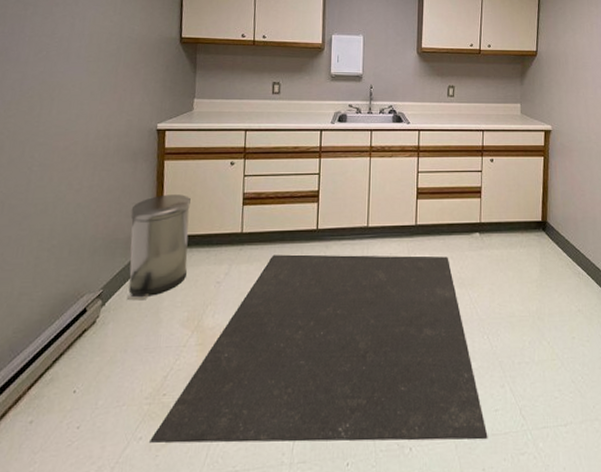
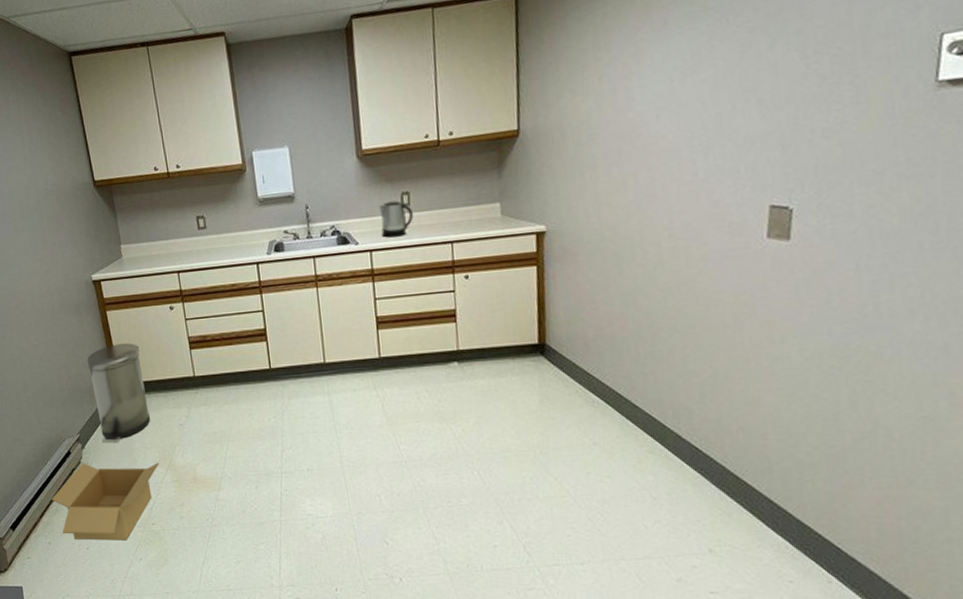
cardboard box: none [47,322,187,417] -> present [51,462,160,540]
floor mat: present [150,254,488,443] -> none [149,390,487,573]
kettle: none [430,92,455,121] -> present [379,200,413,238]

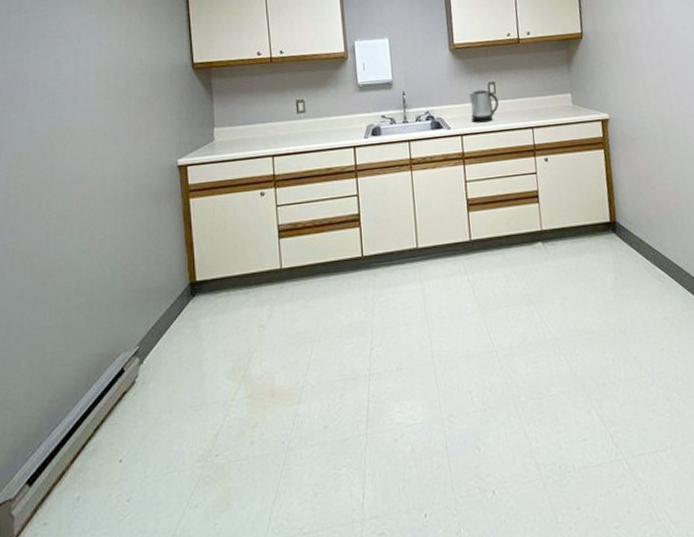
cardboard box: present [51,462,160,540] -> none [89,374,233,489]
pedal bin: present [87,343,150,442] -> none [160,233,226,354]

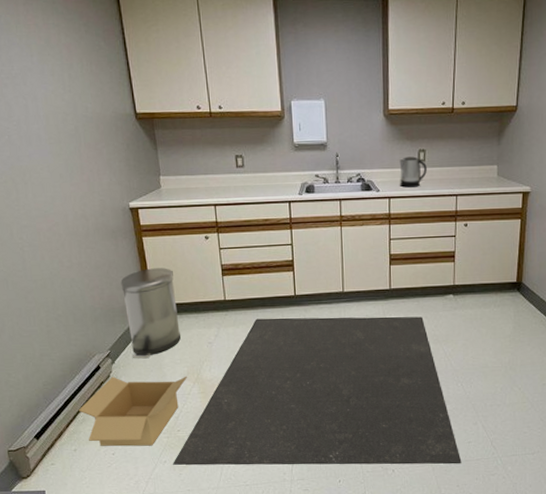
cardboard box: none [89,374,233,489] -> present [78,376,188,447]
pedal bin: none [160,233,226,354] -> present [121,268,181,358]
floor mat: none [207,272,579,510] -> present [173,316,462,465]

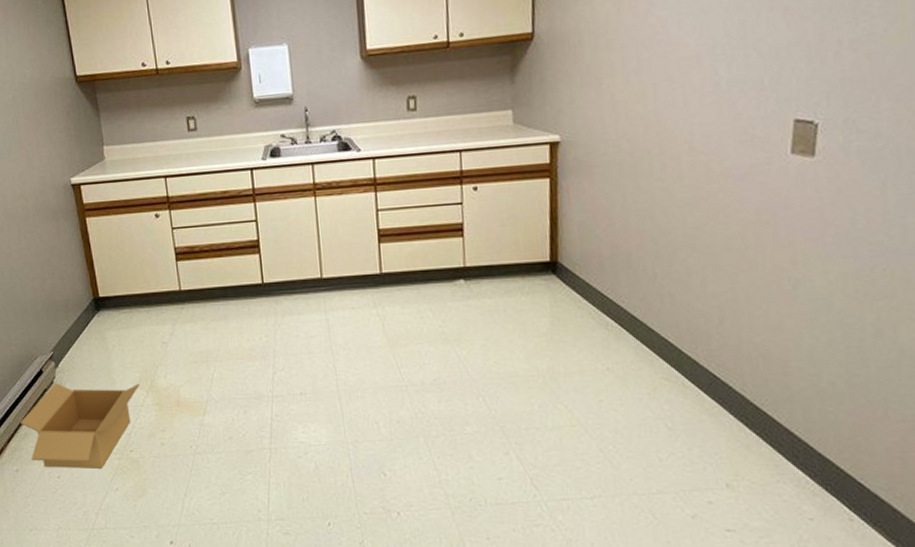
pedal bin: present [121,268,181,358] -> none [63,253,131,361]
floor mat: present [173,316,462,465] -> none [126,309,491,507]
kettle: present [399,156,427,188] -> none [383,105,420,145]

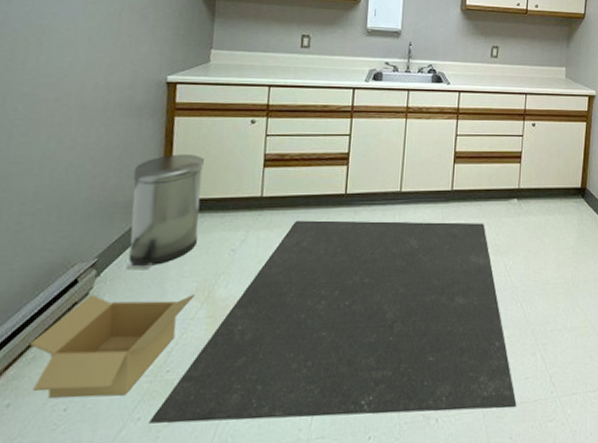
pedal bin: none [63,253,131,361] -> present [126,154,204,269]
floor mat: none [126,309,491,507] -> present [149,220,517,424]

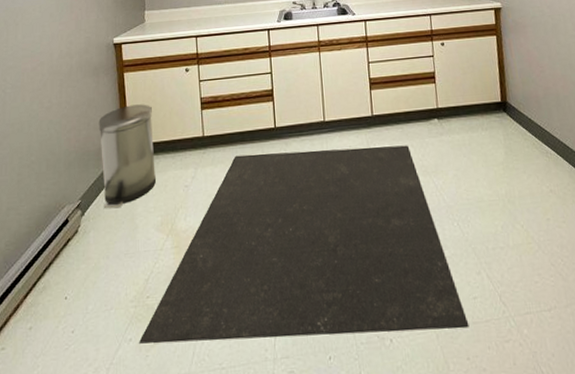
cardboard box: present [29,293,196,398] -> none [39,227,161,322]

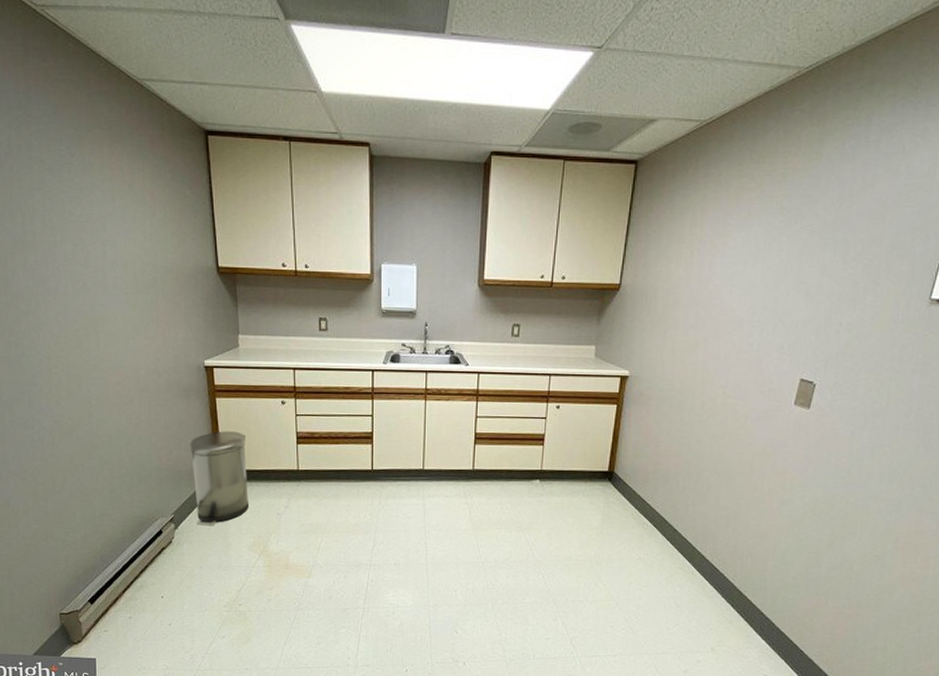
floor mat: present [139,145,469,344] -> none [232,491,538,660]

